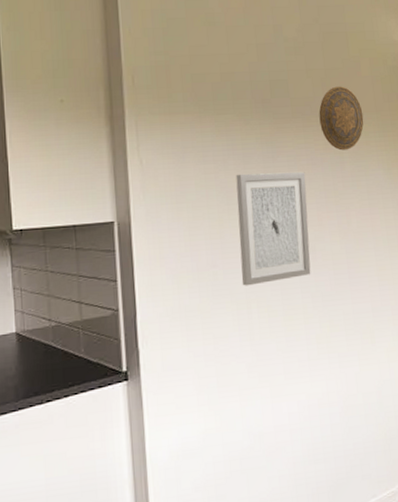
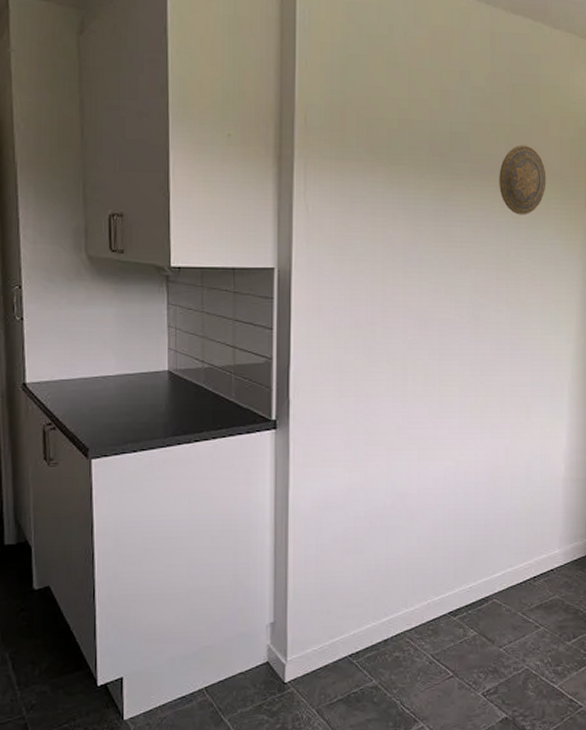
wall art: present [236,172,311,286] -> none [400,230,477,347]

